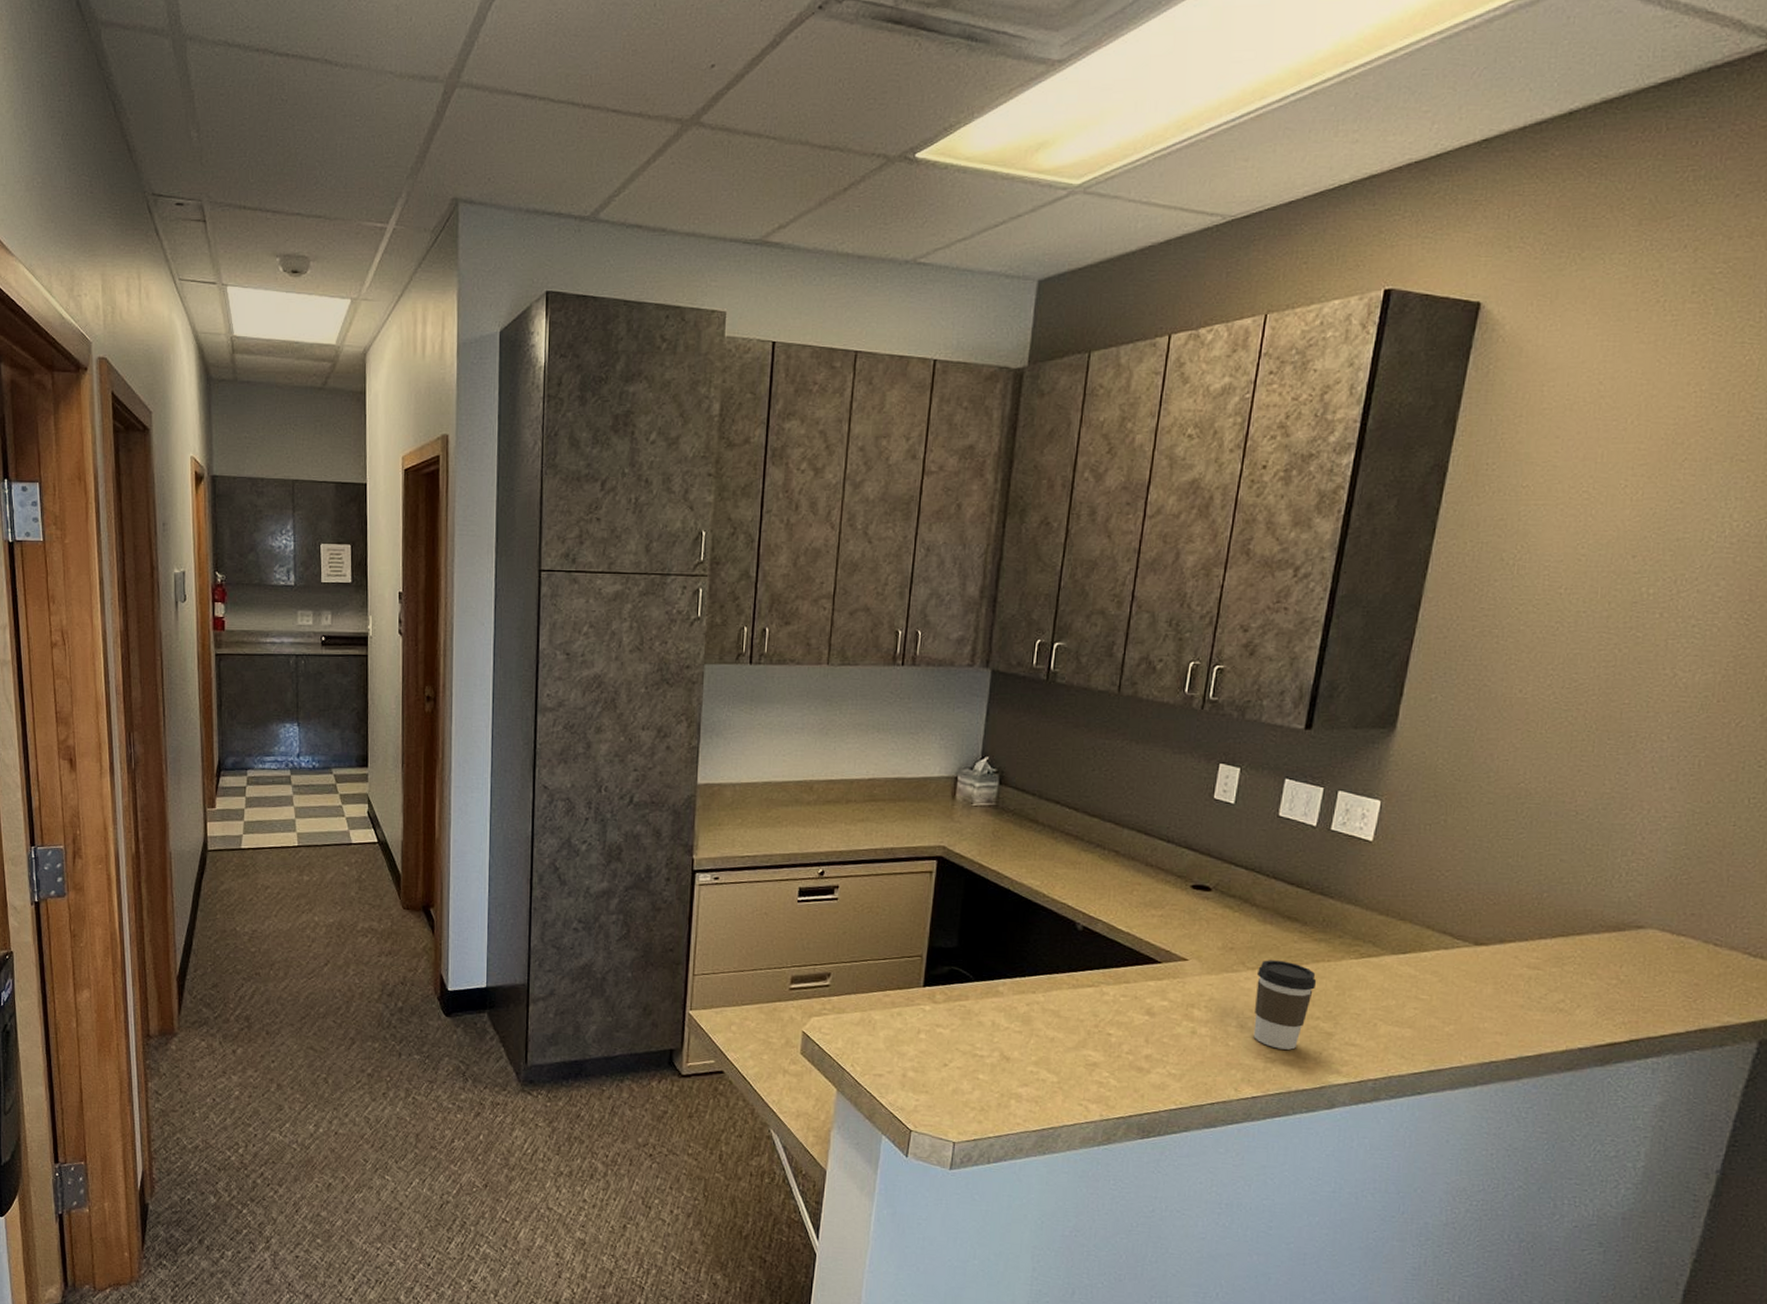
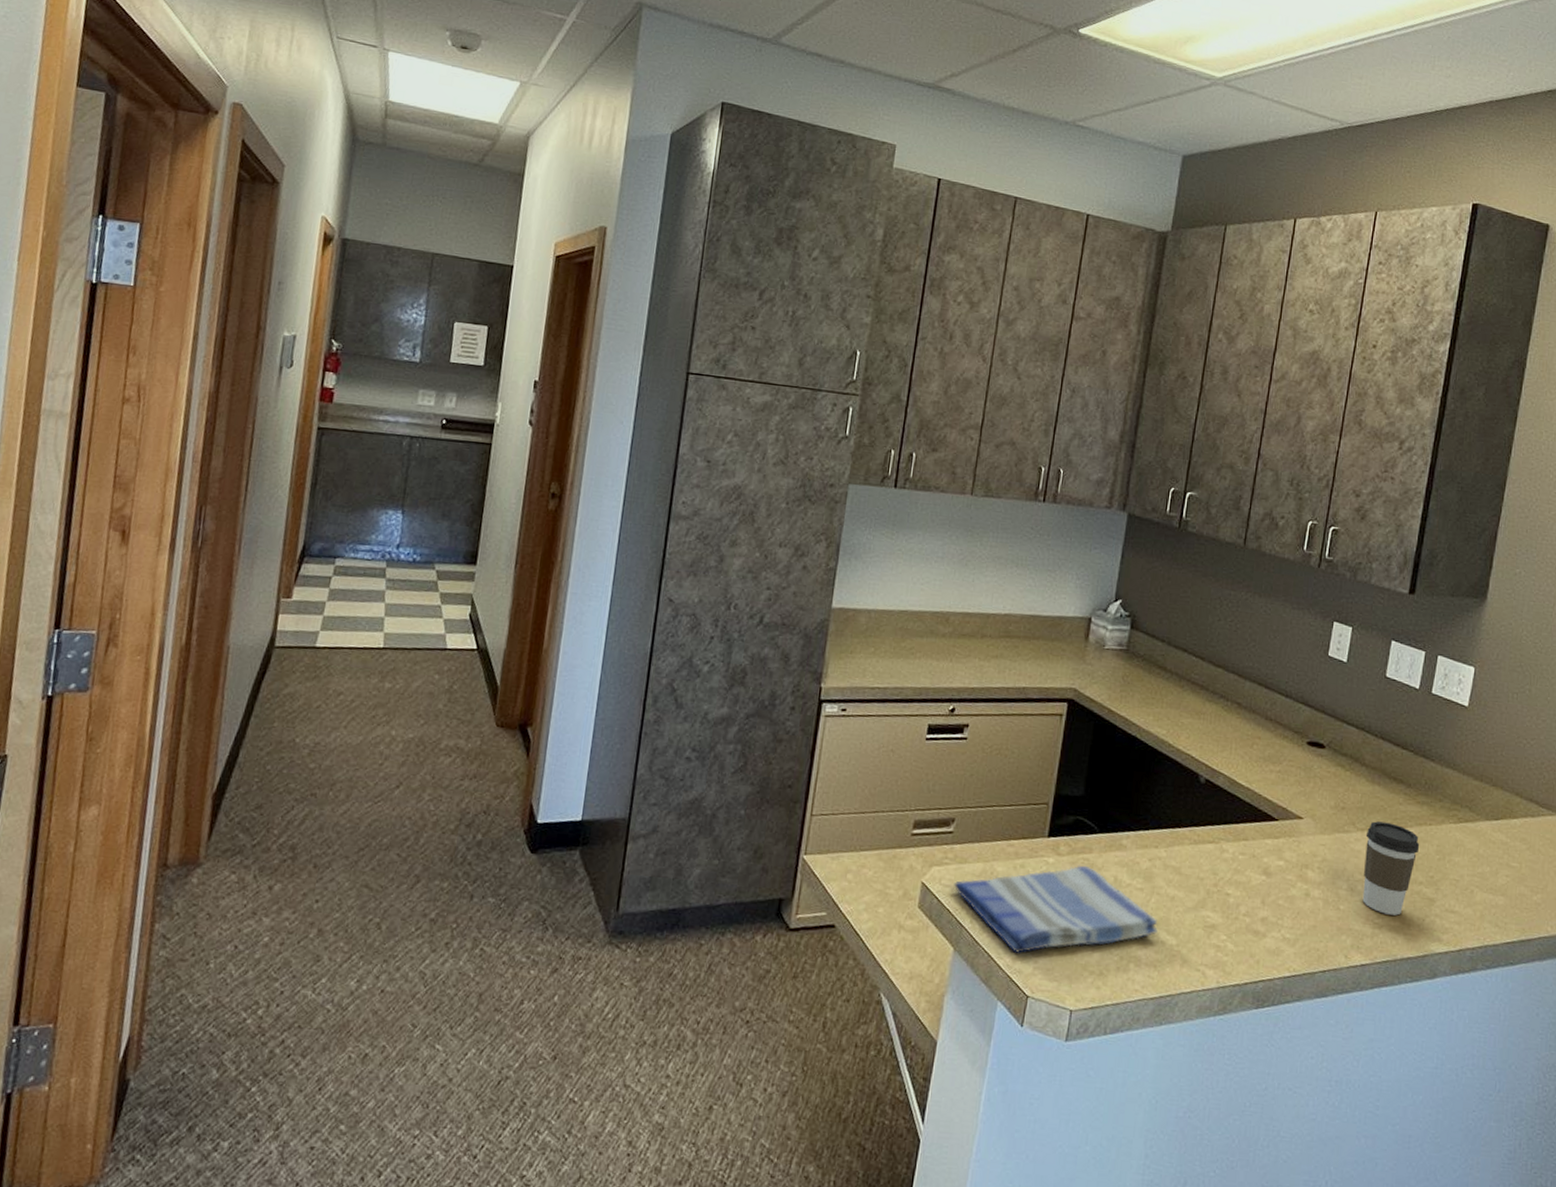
dish towel: none [833,1011,1038,1092] -> present [953,865,1158,953]

